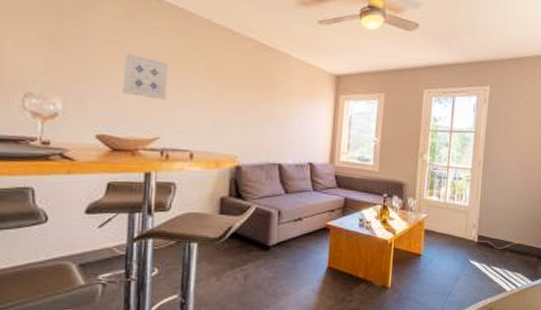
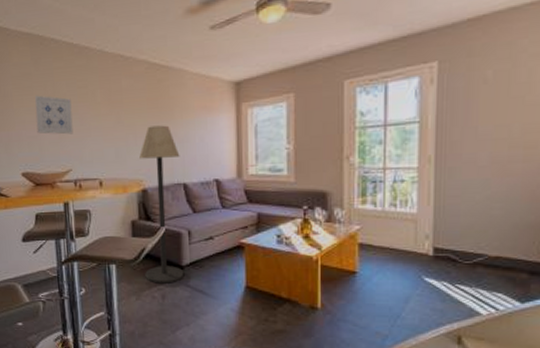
floor lamp: none [229,103,278,264] -> present [139,125,185,283]

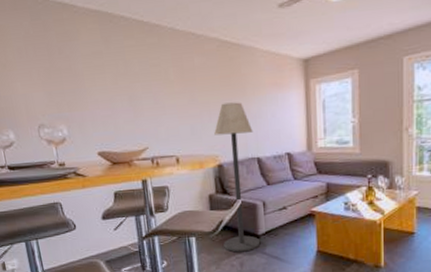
wall art: present [34,95,74,135] -> none [107,74,148,113]

